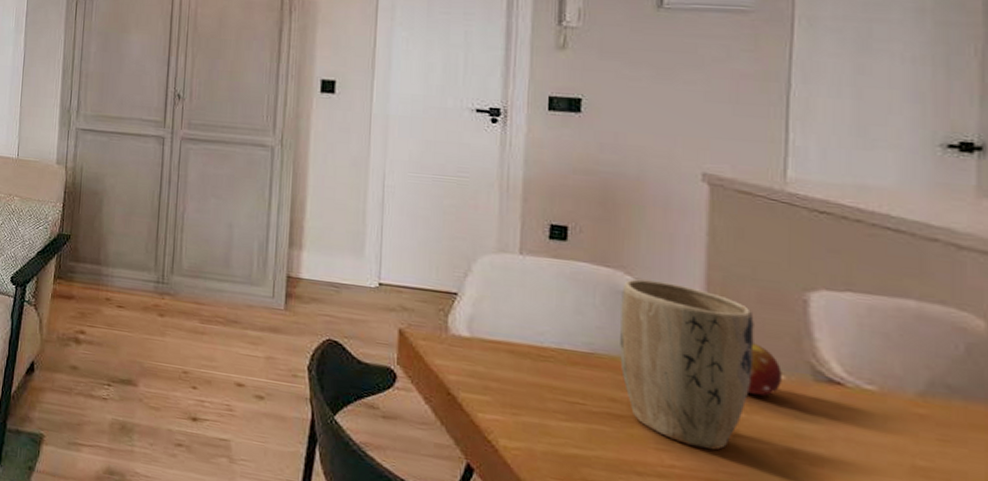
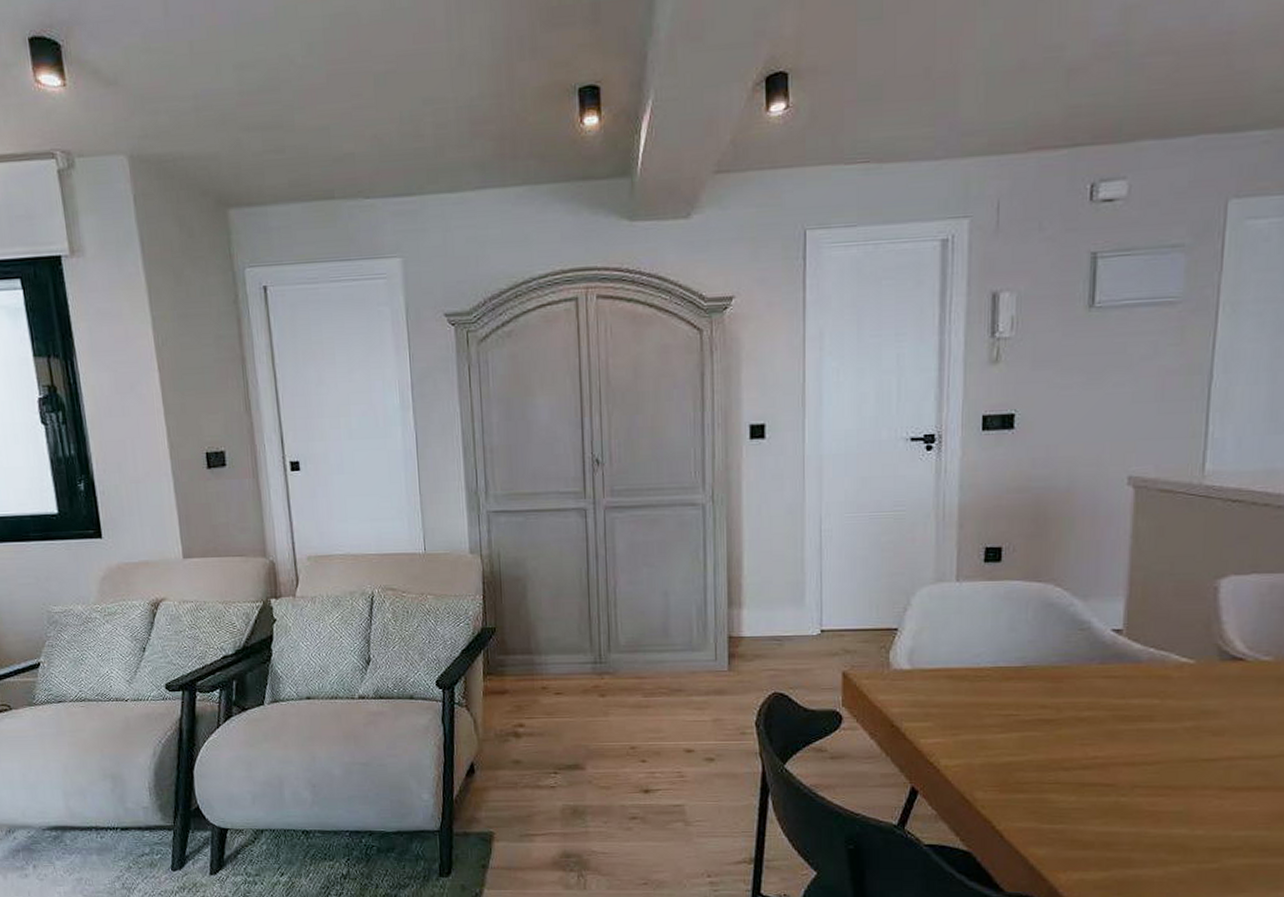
plant pot: present [620,279,754,451] -> none [1050,589,1171,737]
fruit: present [746,343,782,396] -> none [1161,634,1193,681]

